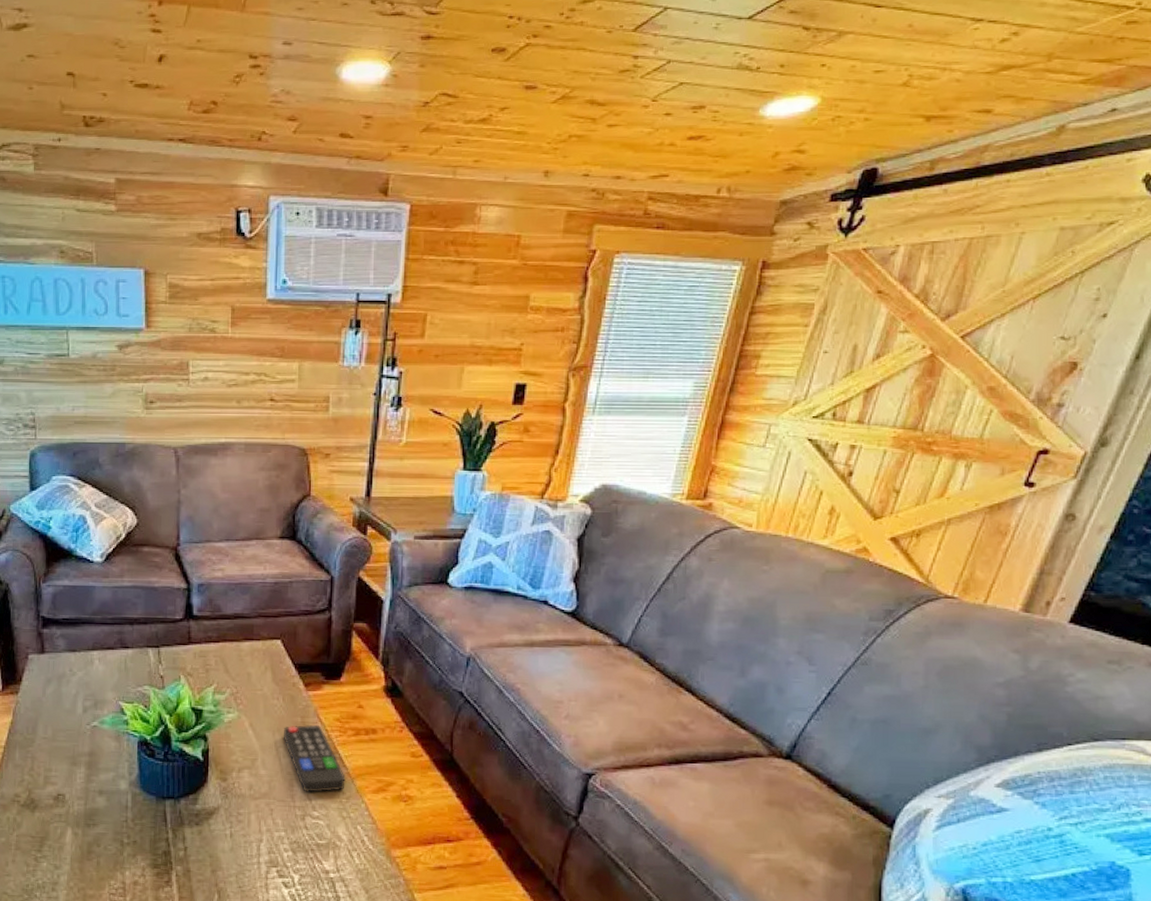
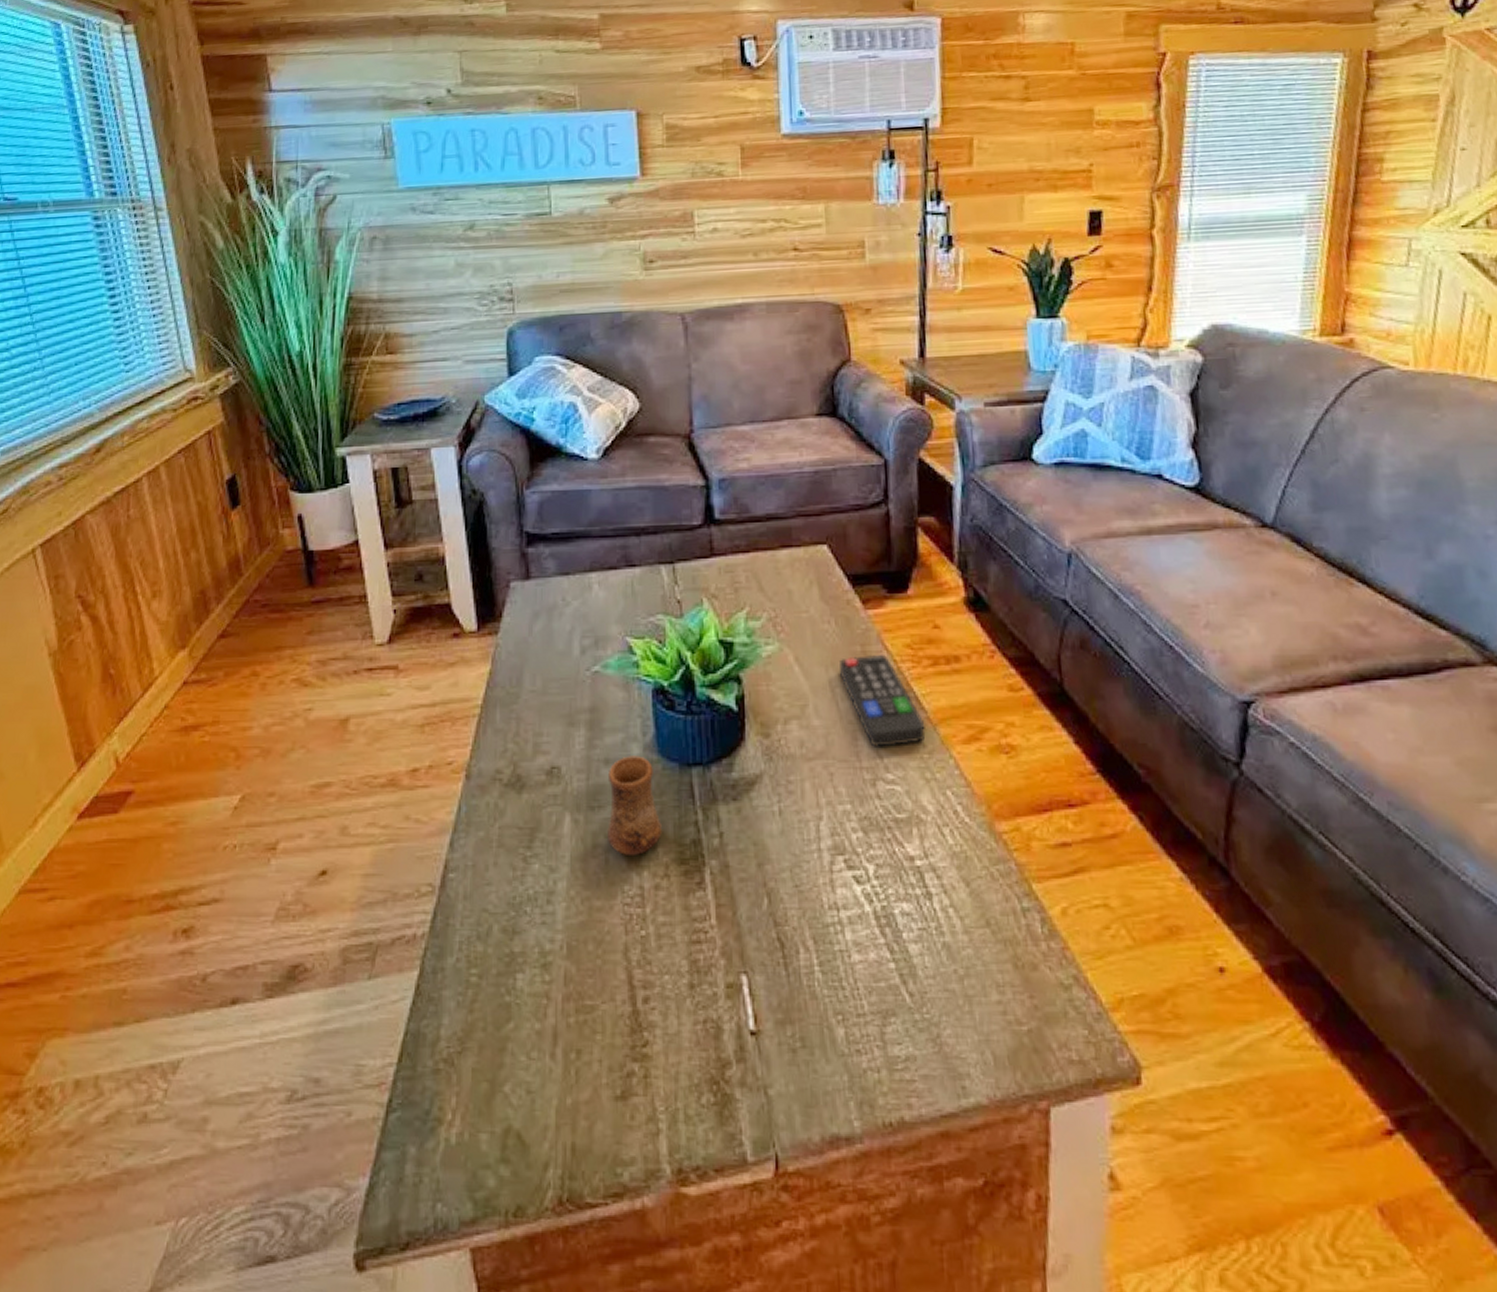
cup: none [99,789,141,861] -> present [608,756,662,857]

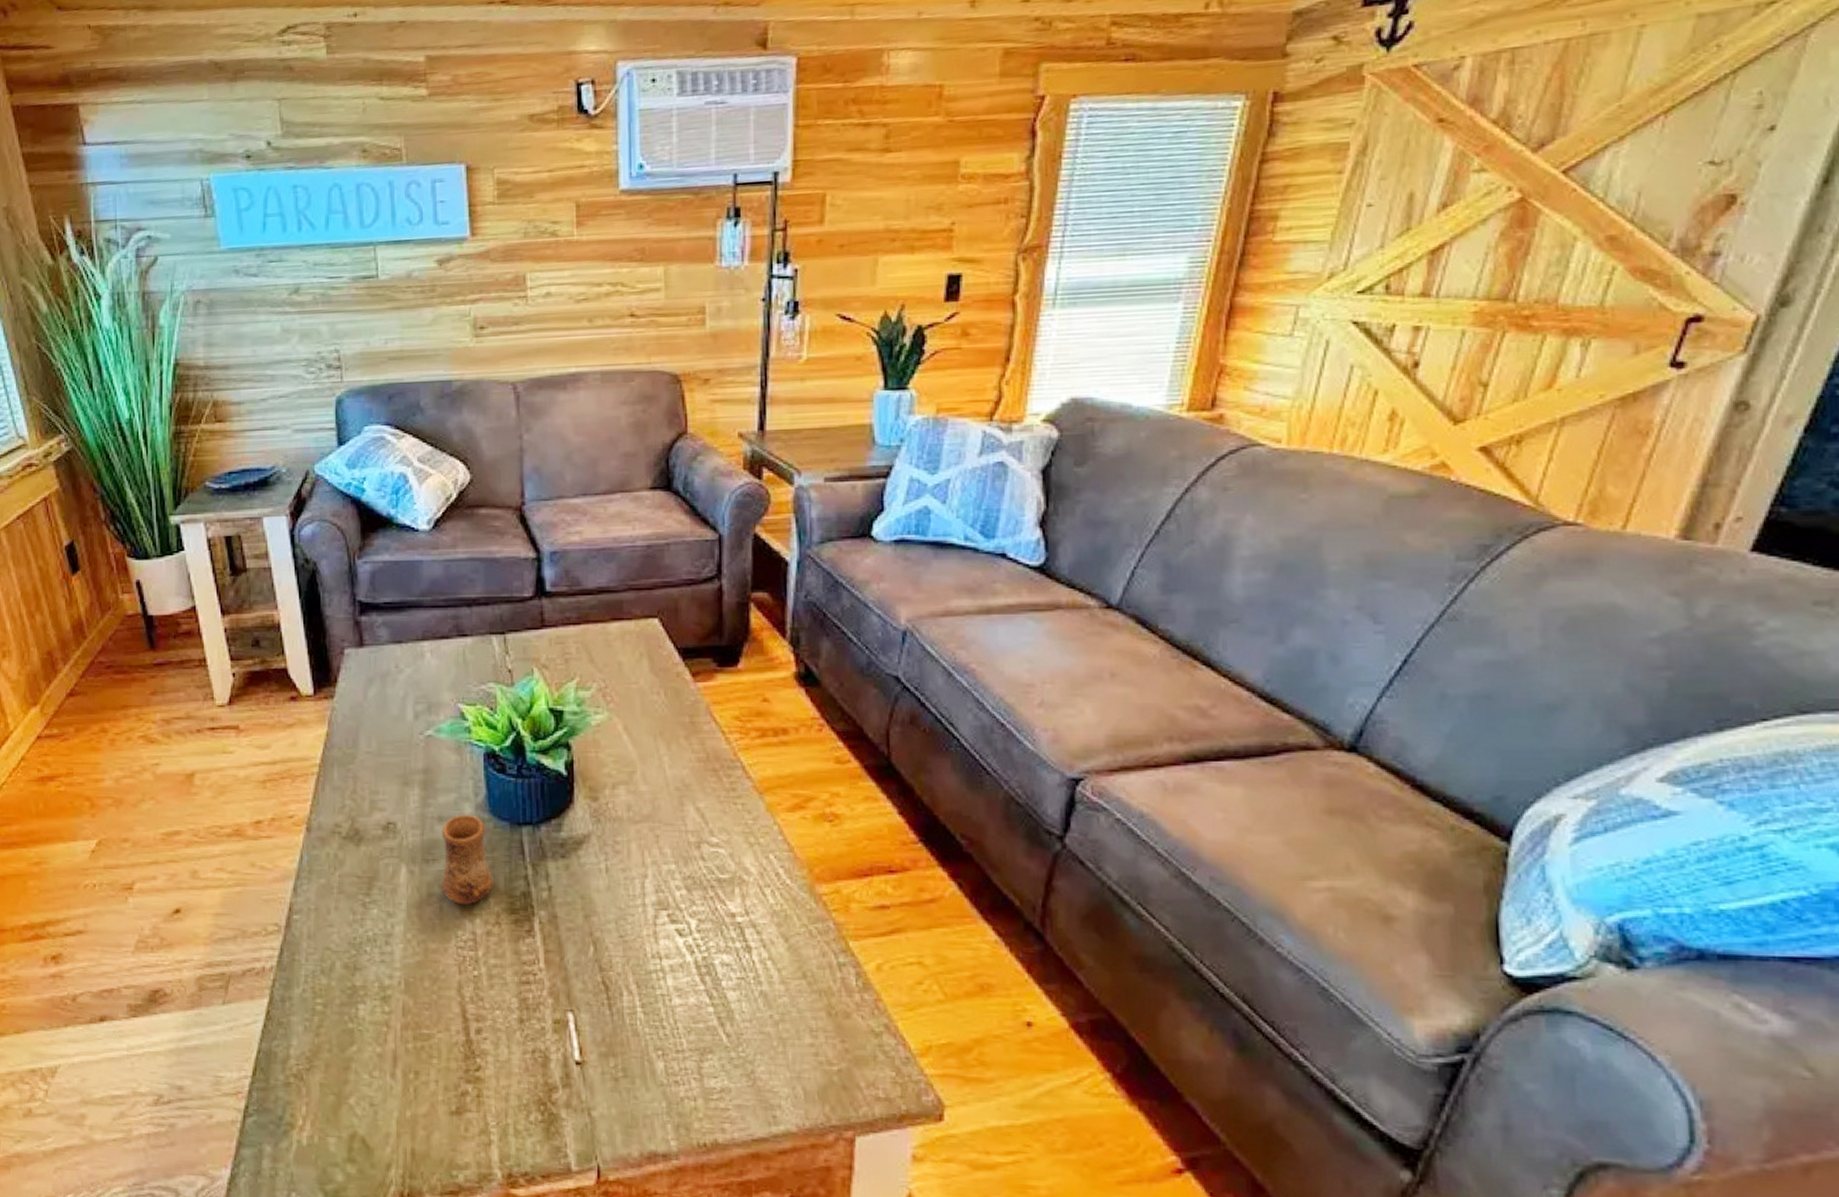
remote control: present [840,655,926,747] -> none [668,726,751,813]

